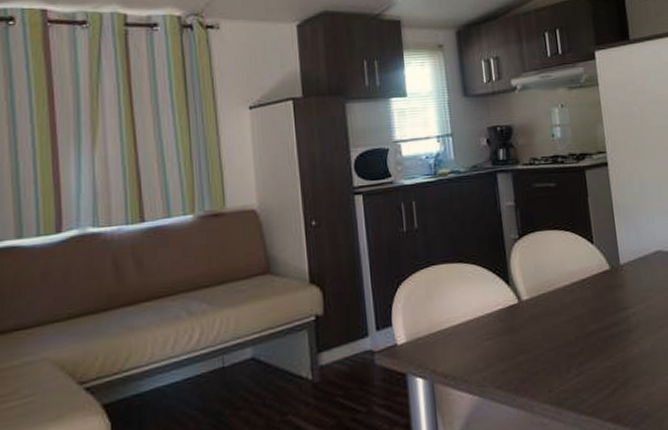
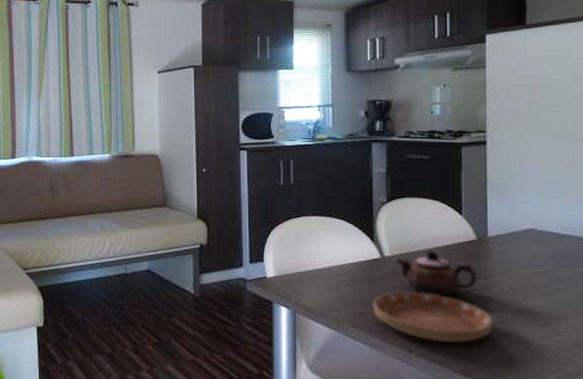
saucer: none [515,335,636,391] -> present [373,291,493,343]
teapot: none [534,287,616,338] -> present [396,251,478,297]

